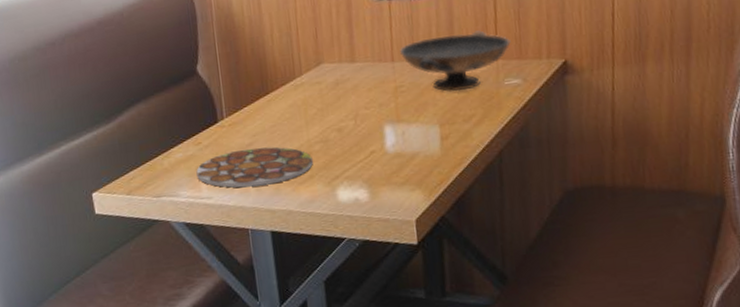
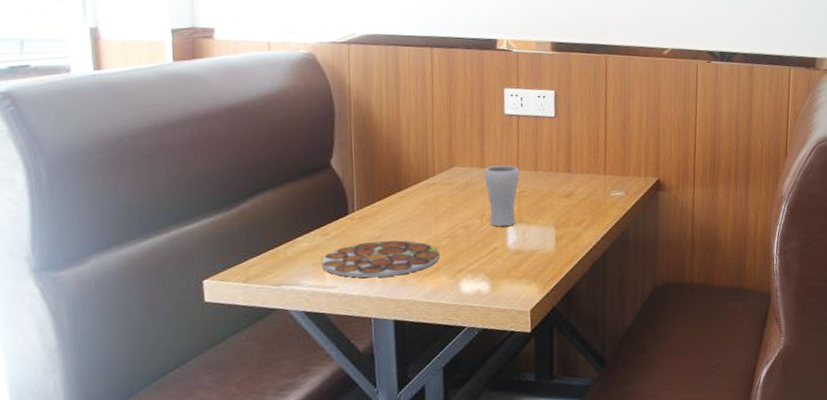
drinking glass: none [355,57,395,127] -> present [484,165,520,226]
decorative bowl: present [400,30,511,92] -> none [525,149,617,199]

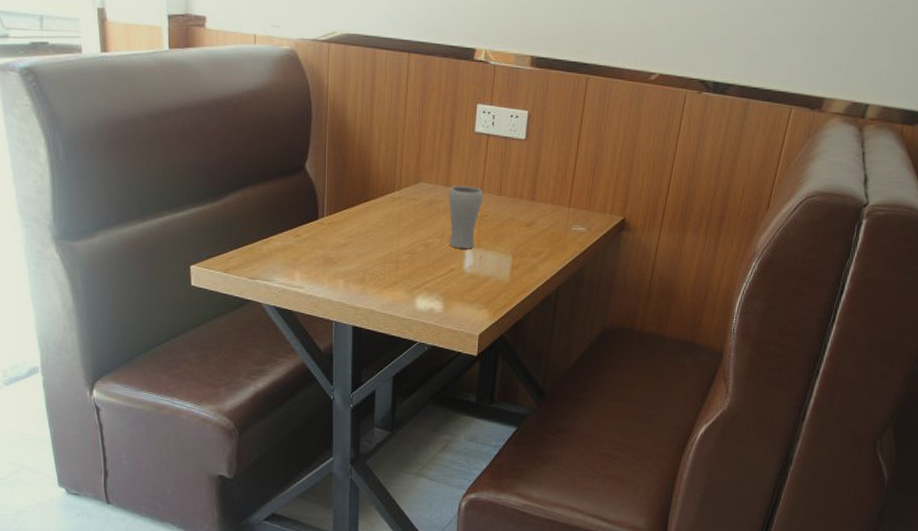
plate: present [321,240,440,278] -> none [292,248,399,284]

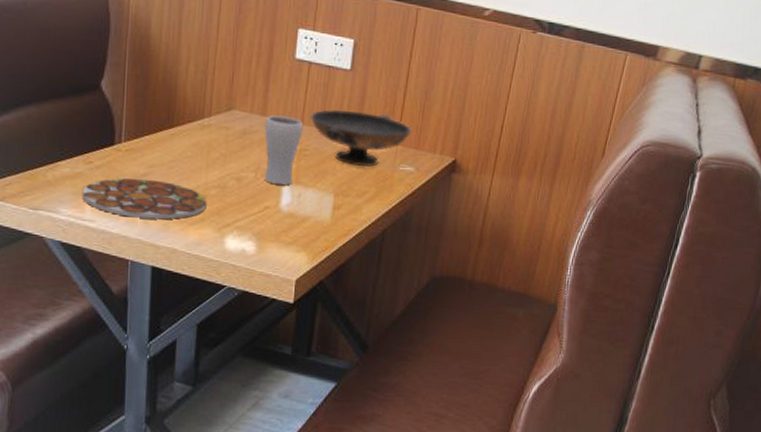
plate: none [292,248,399,284] -> present [82,178,207,220]
decorative bowl: none [490,177,583,229] -> present [311,109,412,167]

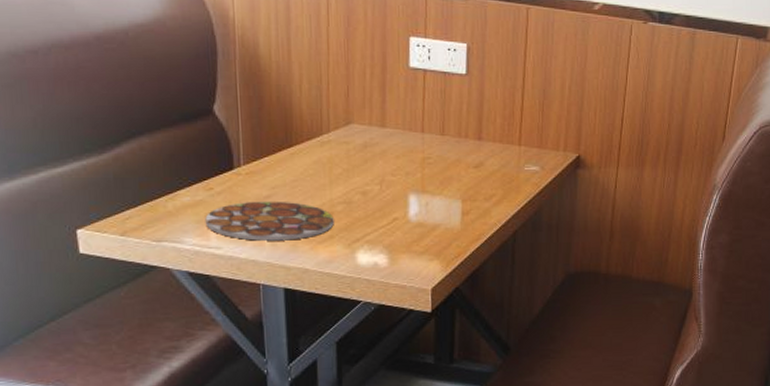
drinking glass: present [264,115,303,185] -> none [385,126,424,194]
decorative bowl: present [311,109,412,167] -> none [431,115,534,171]

